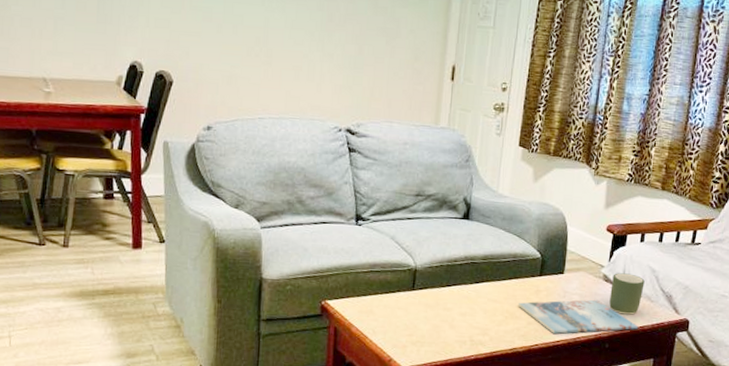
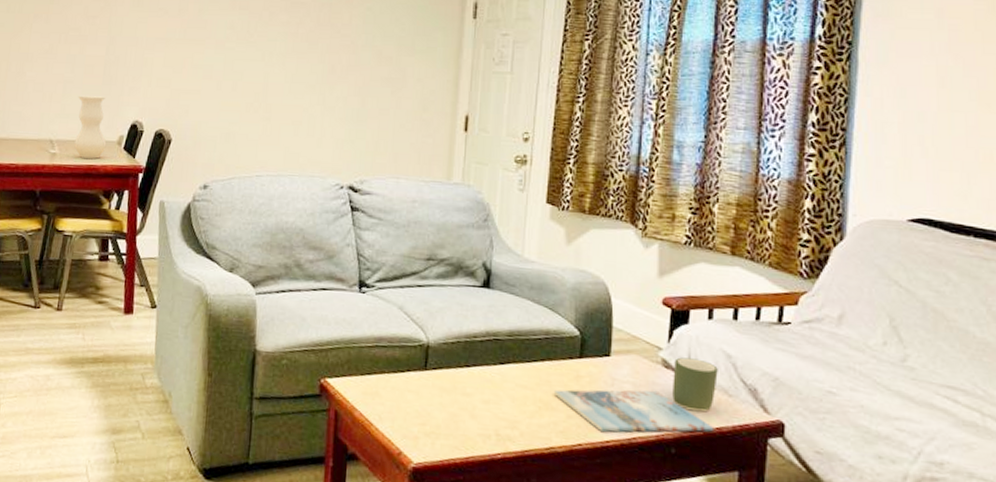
vase: none [70,33,105,99] -> present [74,95,107,159]

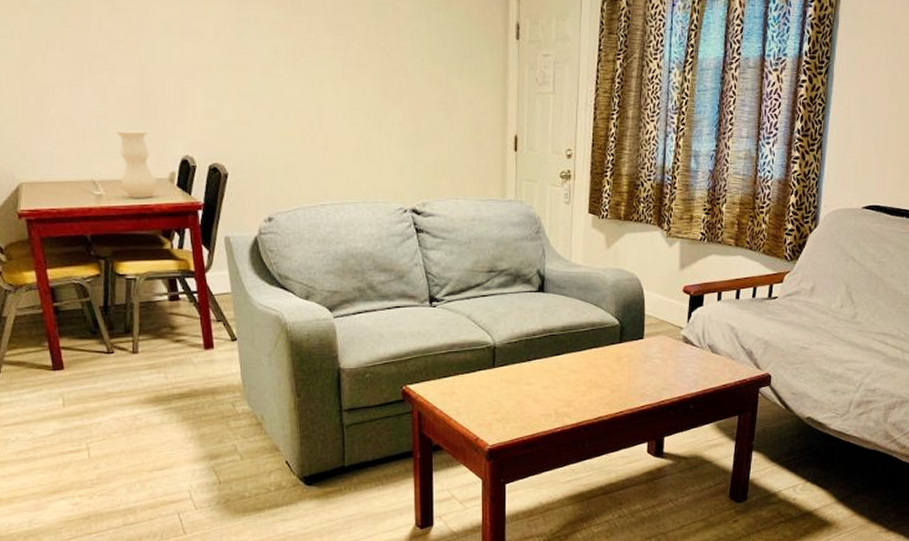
magazine: present [553,389,714,433] -> none [600,362,722,399]
mug: present [672,357,718,412] -> none [691,333,724,374]

